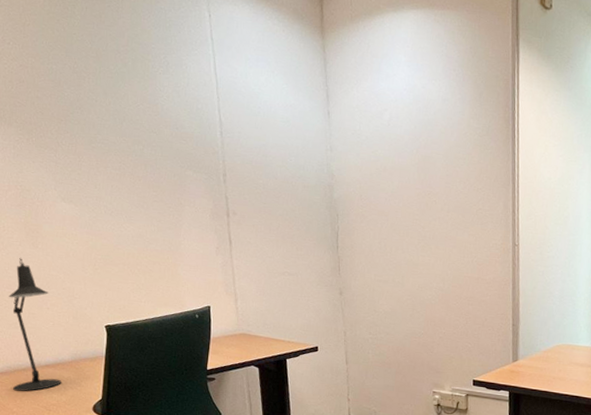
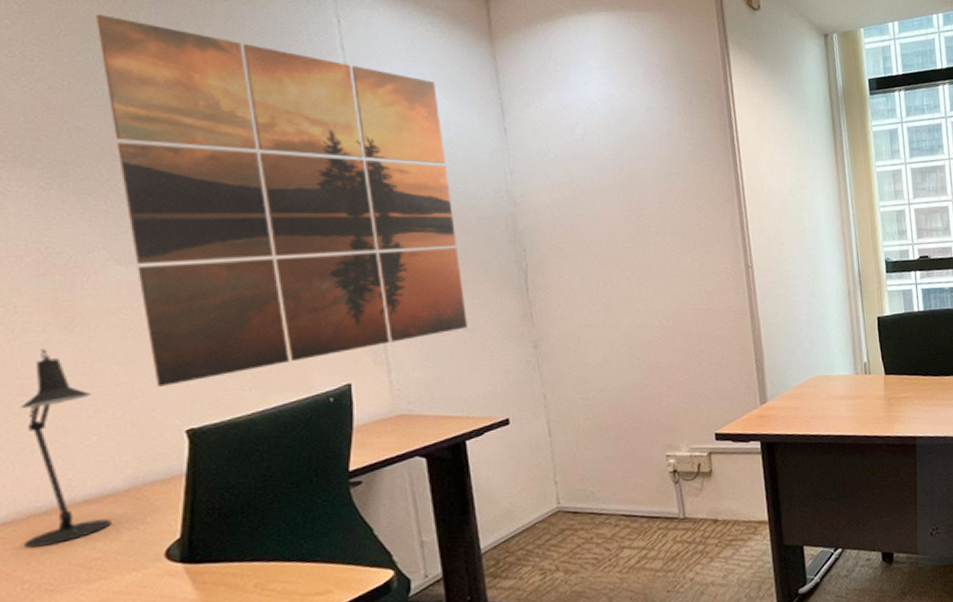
wall art: none [47,8,292,293] -> present [95,15,467,387]

